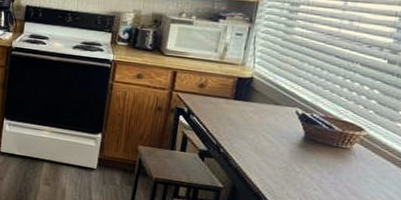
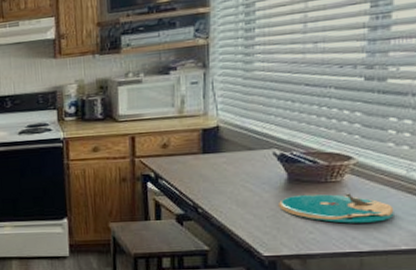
plate: none [291,153,392,192] -> present [279,193,394,223]

